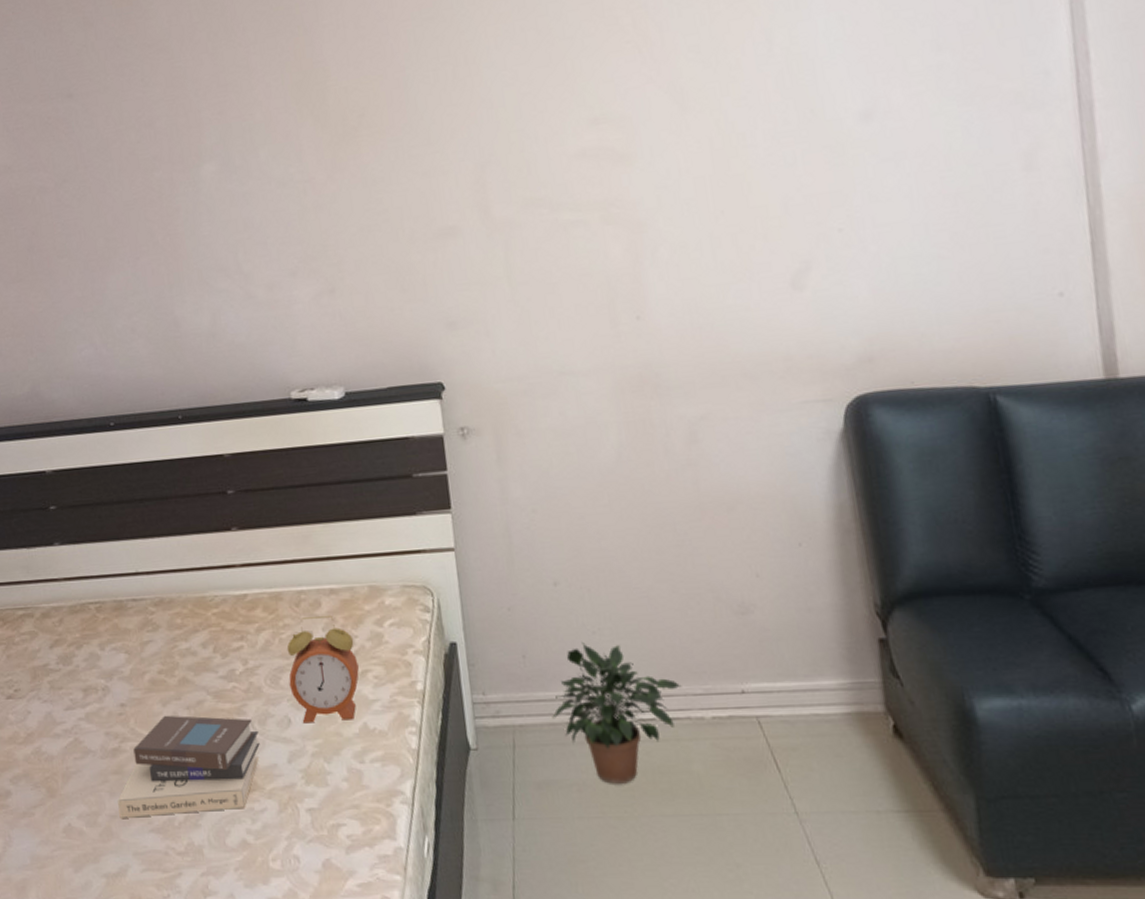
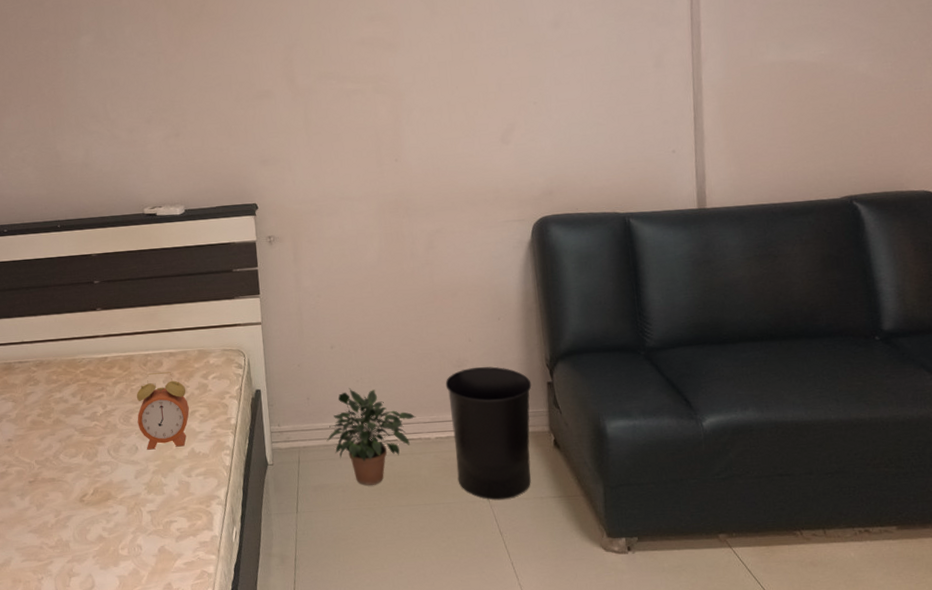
books: present [118,715,260,818] -> none [4,446,114,523]
waste bin: none [723,614,861,812] -> present [445,366,532,500]

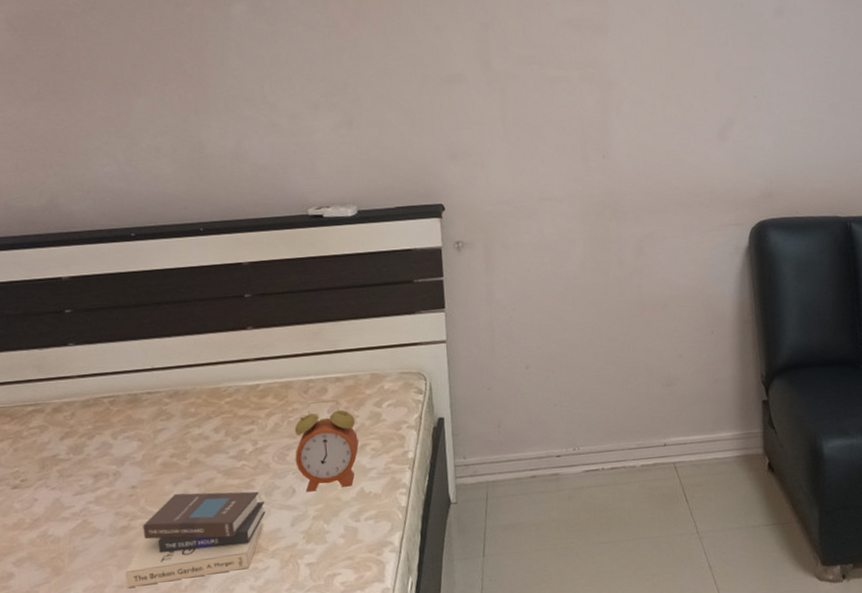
books: none [4,446,114,523] -> present [125,491,266,588]
potted plant: present [326,388,416,486] -> none [519,413,620,522]
waste bin: present [445,366,532,500] -> none [653,385,746,531]

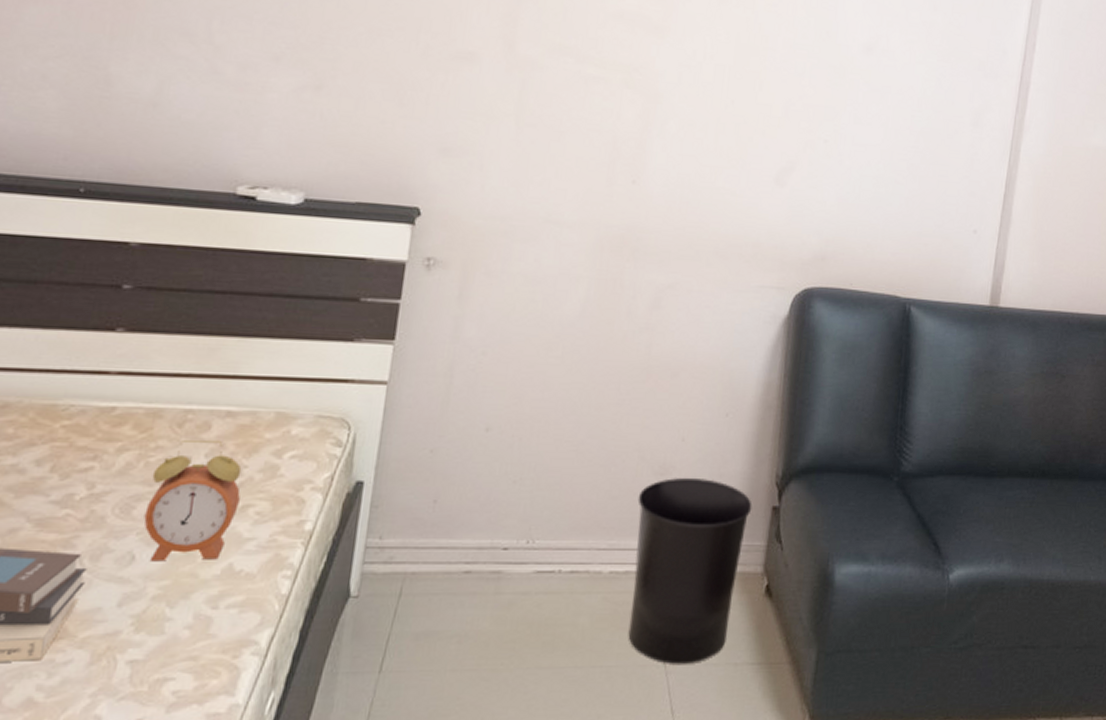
waste bin: none [653,385,746,531] -> present [628,478,752,664]

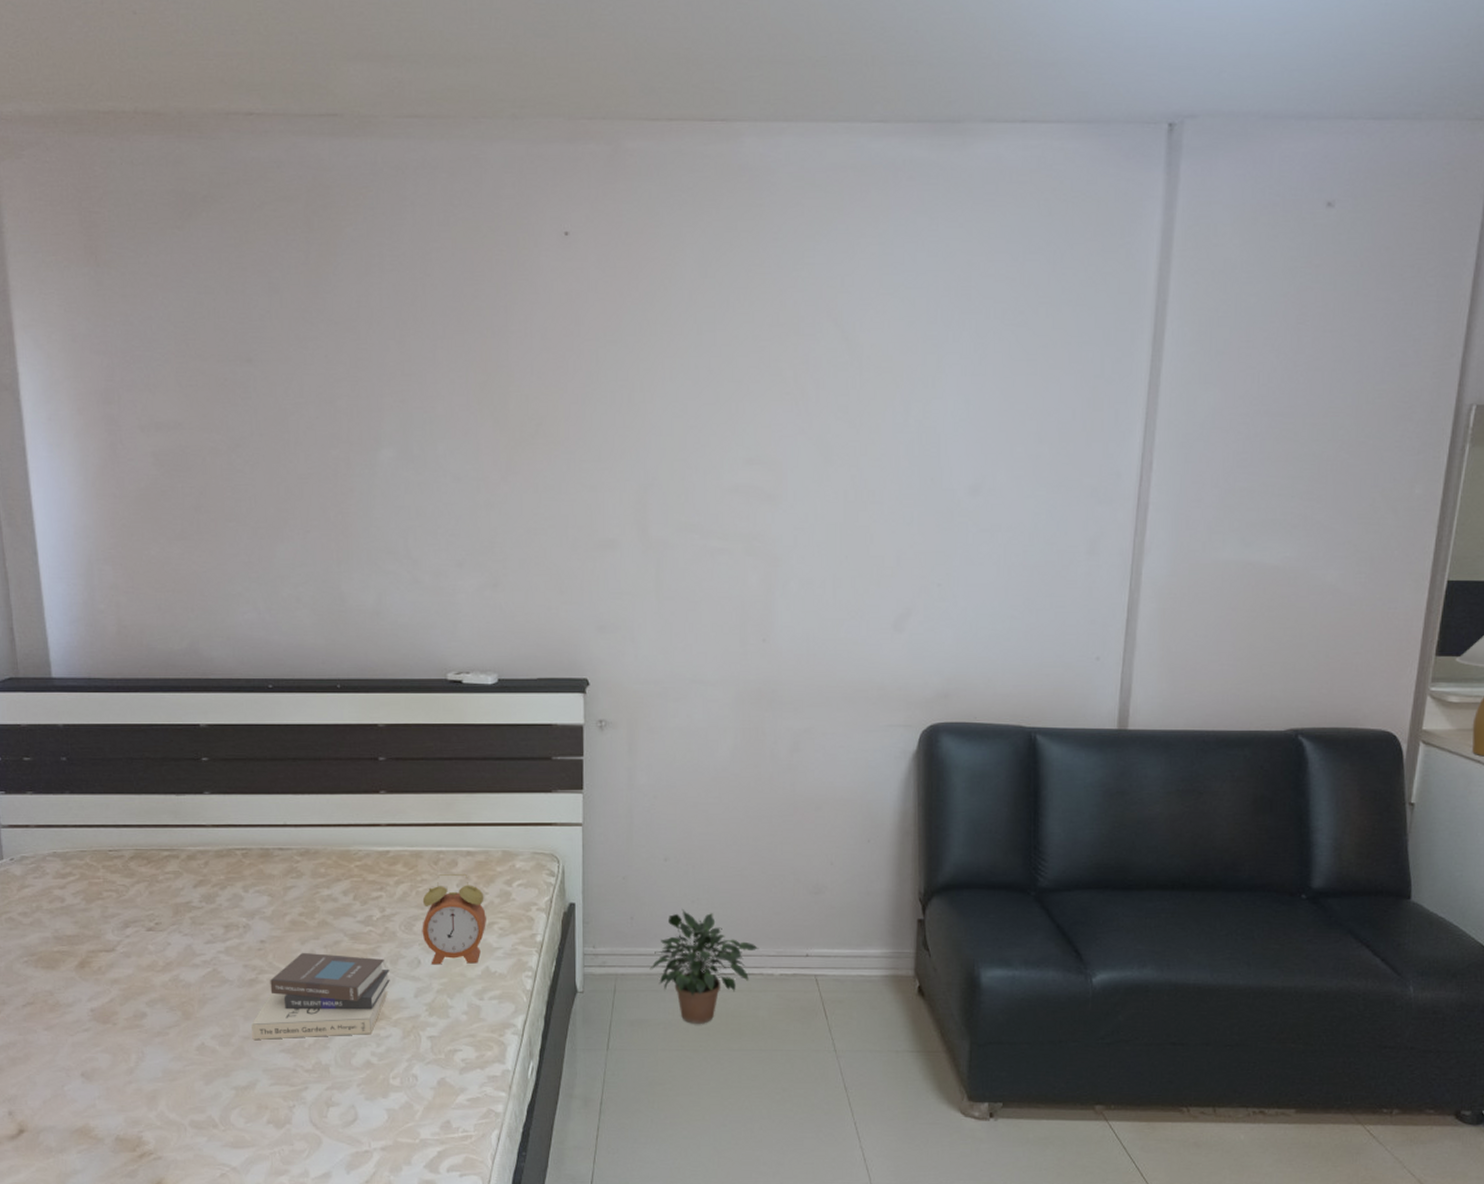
potted plant: none [449,491,588,636] -> present [649,909,759,1024]
waste bin: present [628,478,752,664] -> none [797,896,899,1050]

